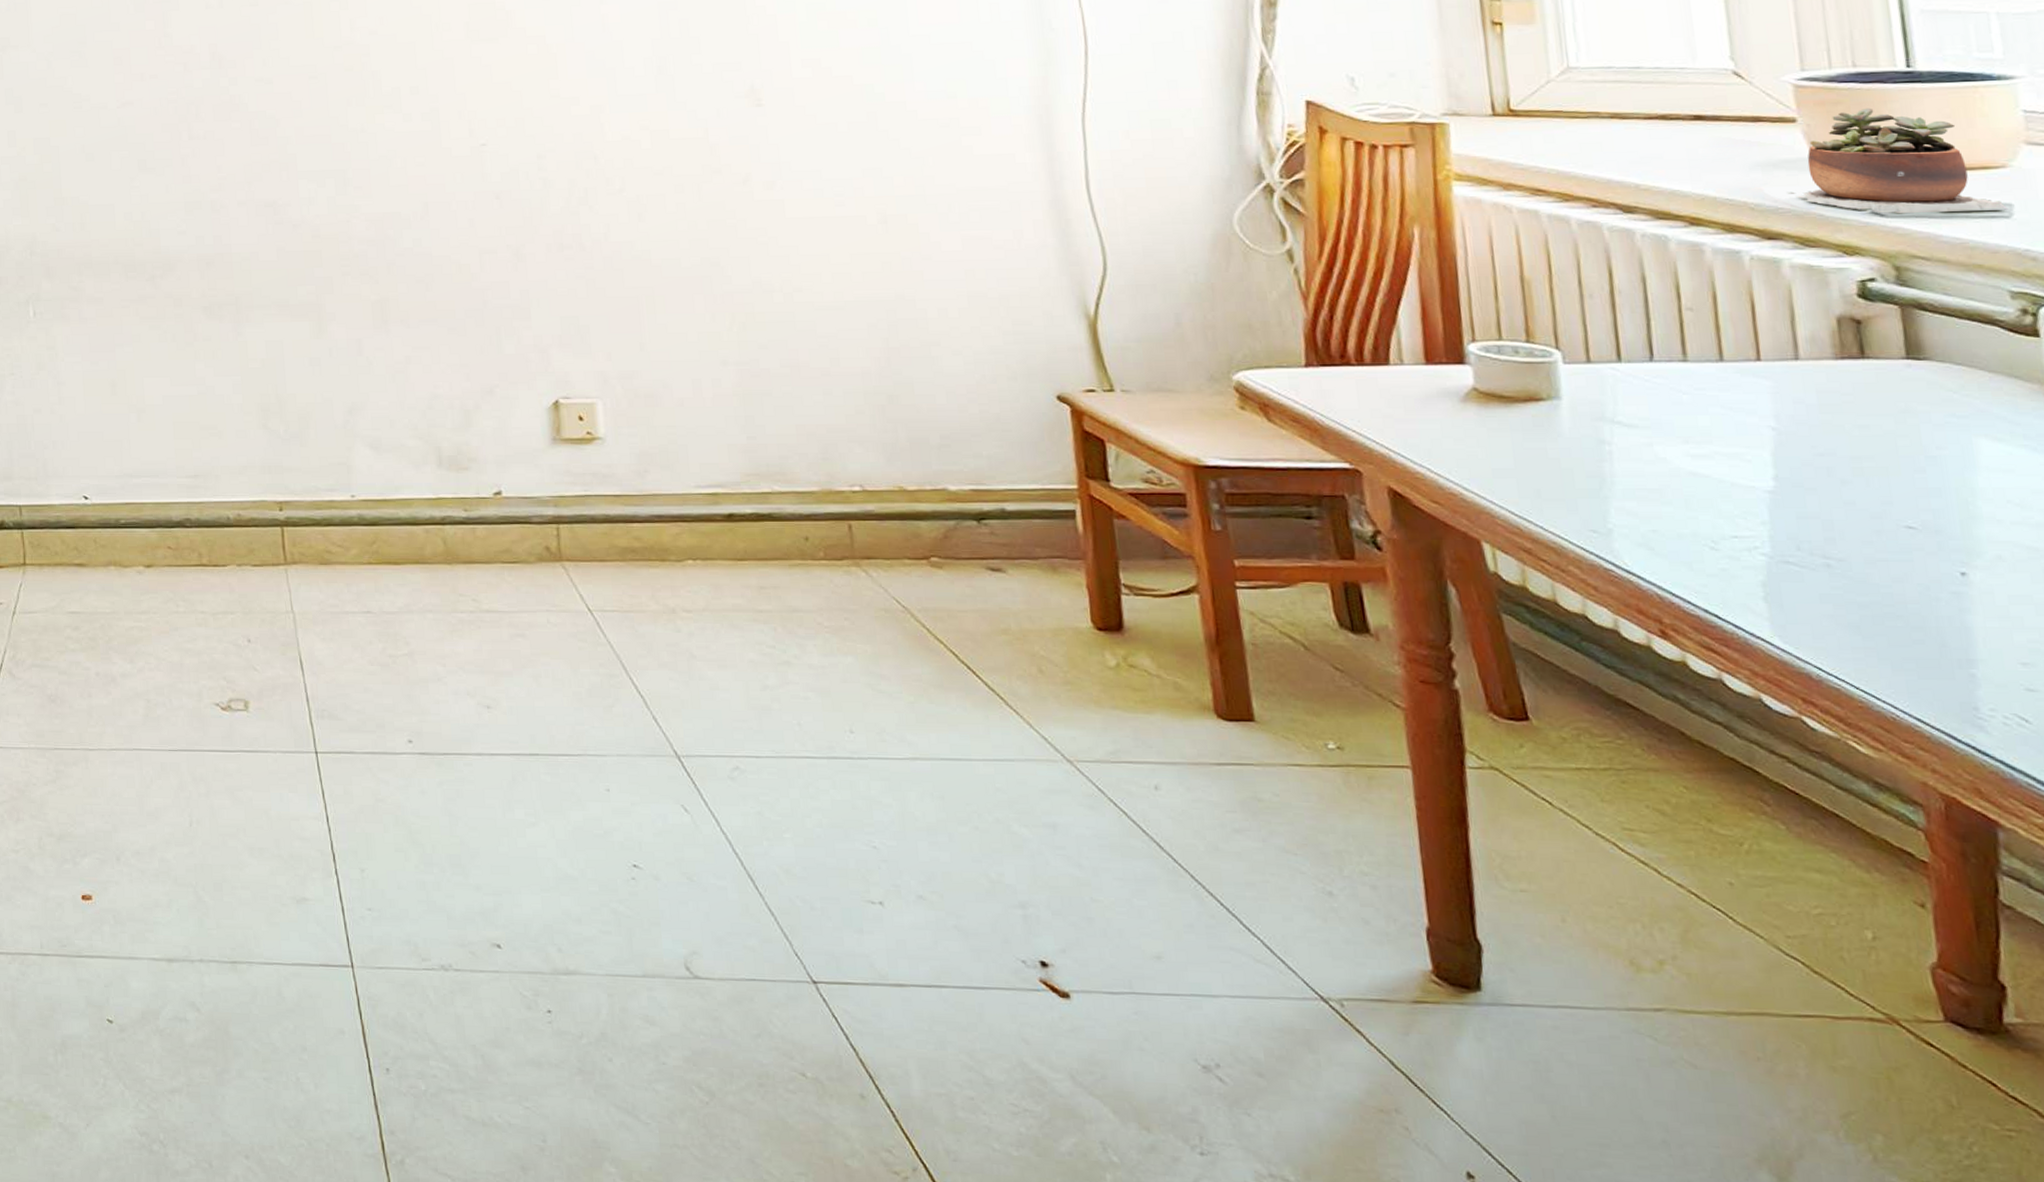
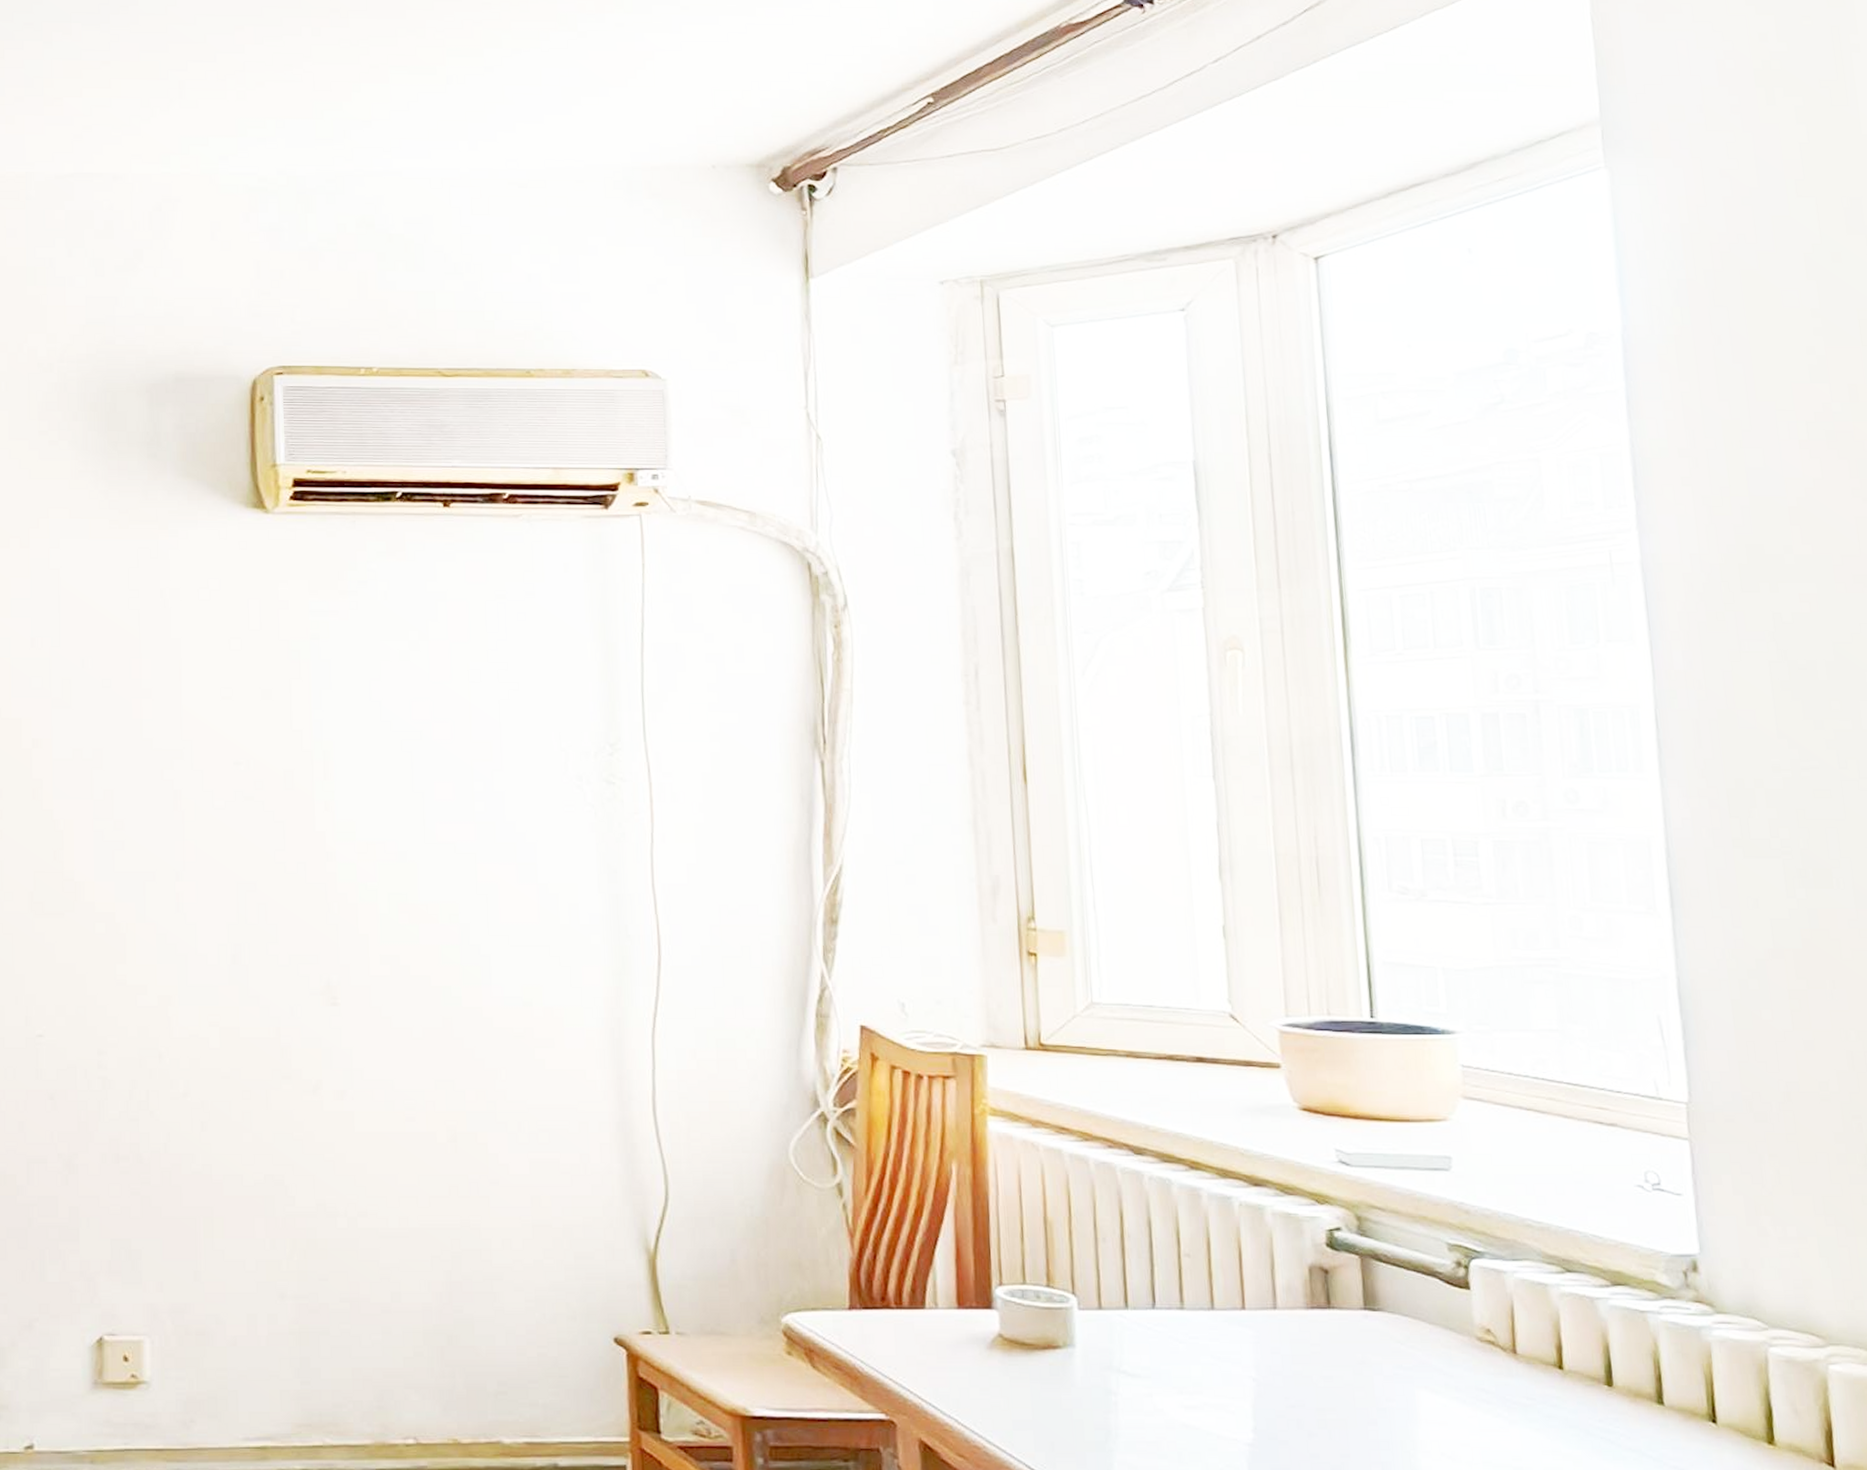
succulent plant: present [1787,107,2009,214] -> none [1271,1056,1448,1164]

